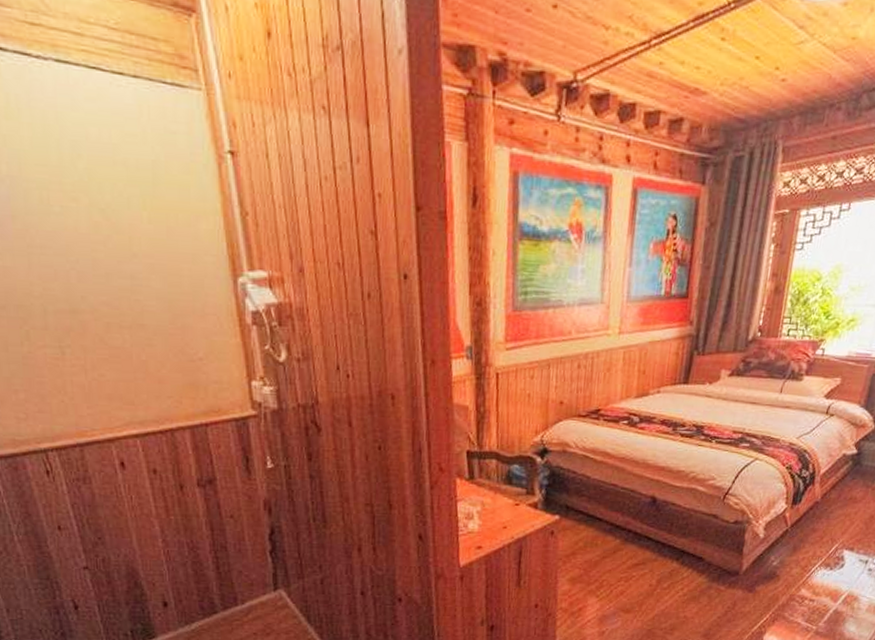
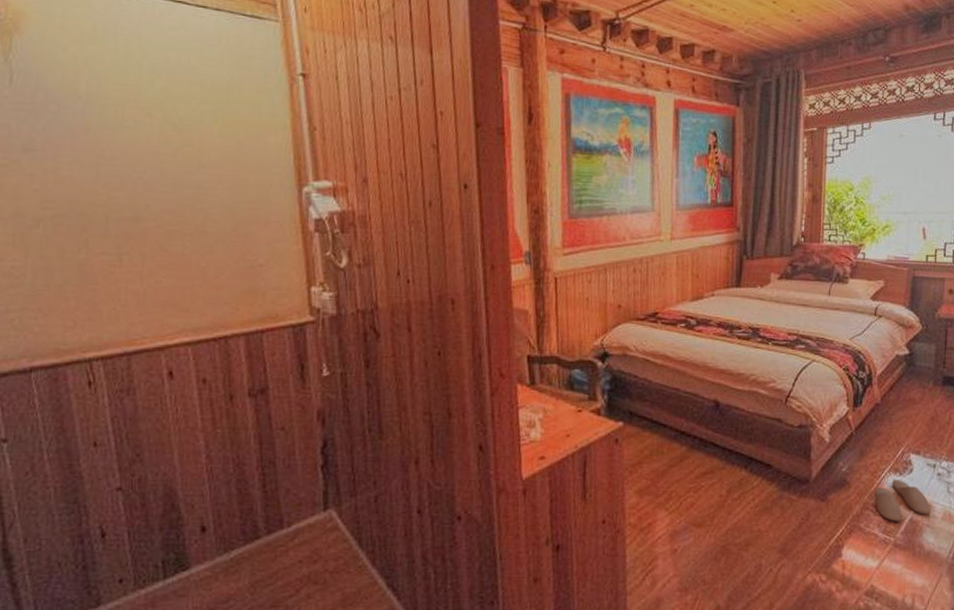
slippers: none [801,574,858,612] -> present [874,480,932,522]

